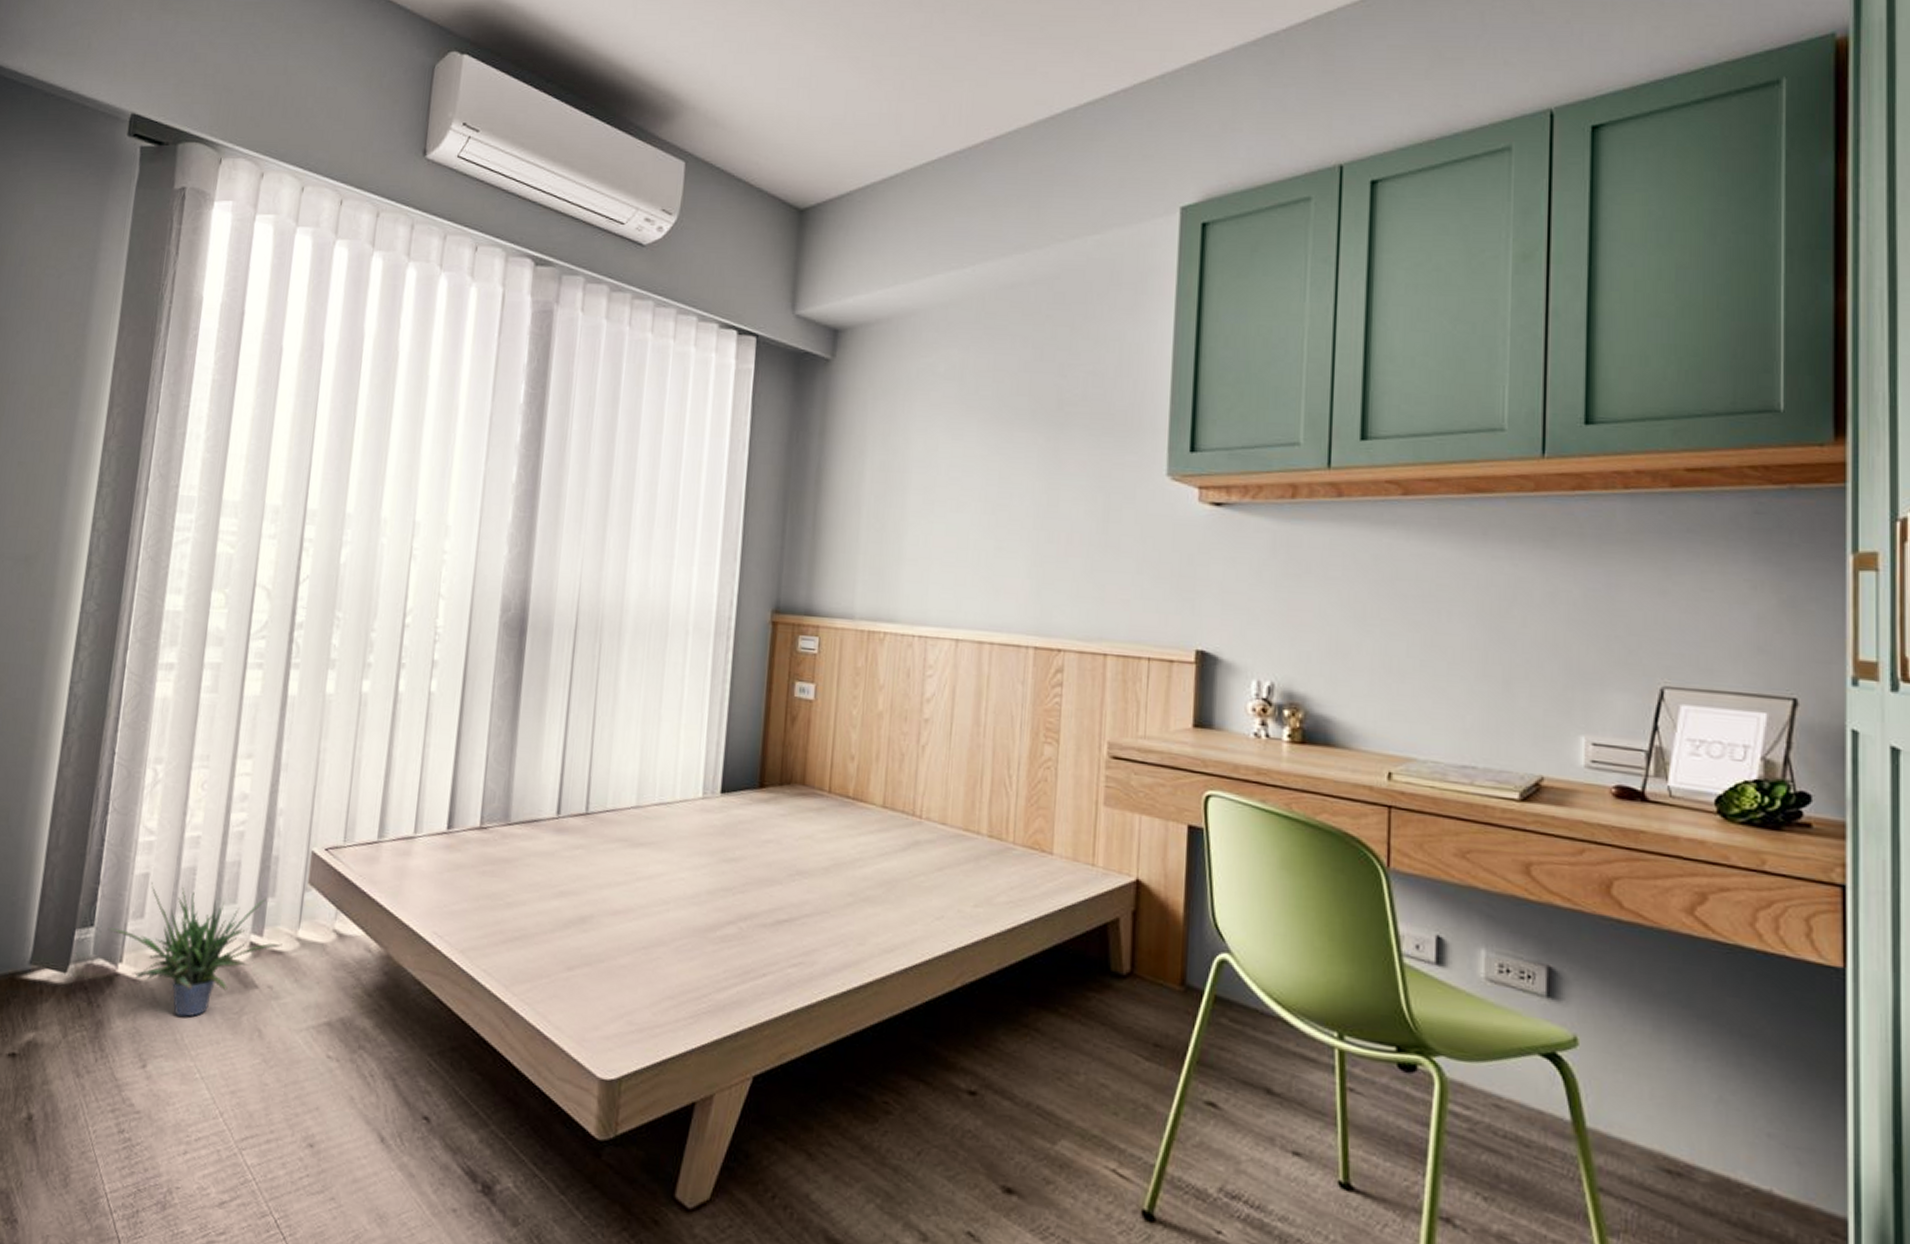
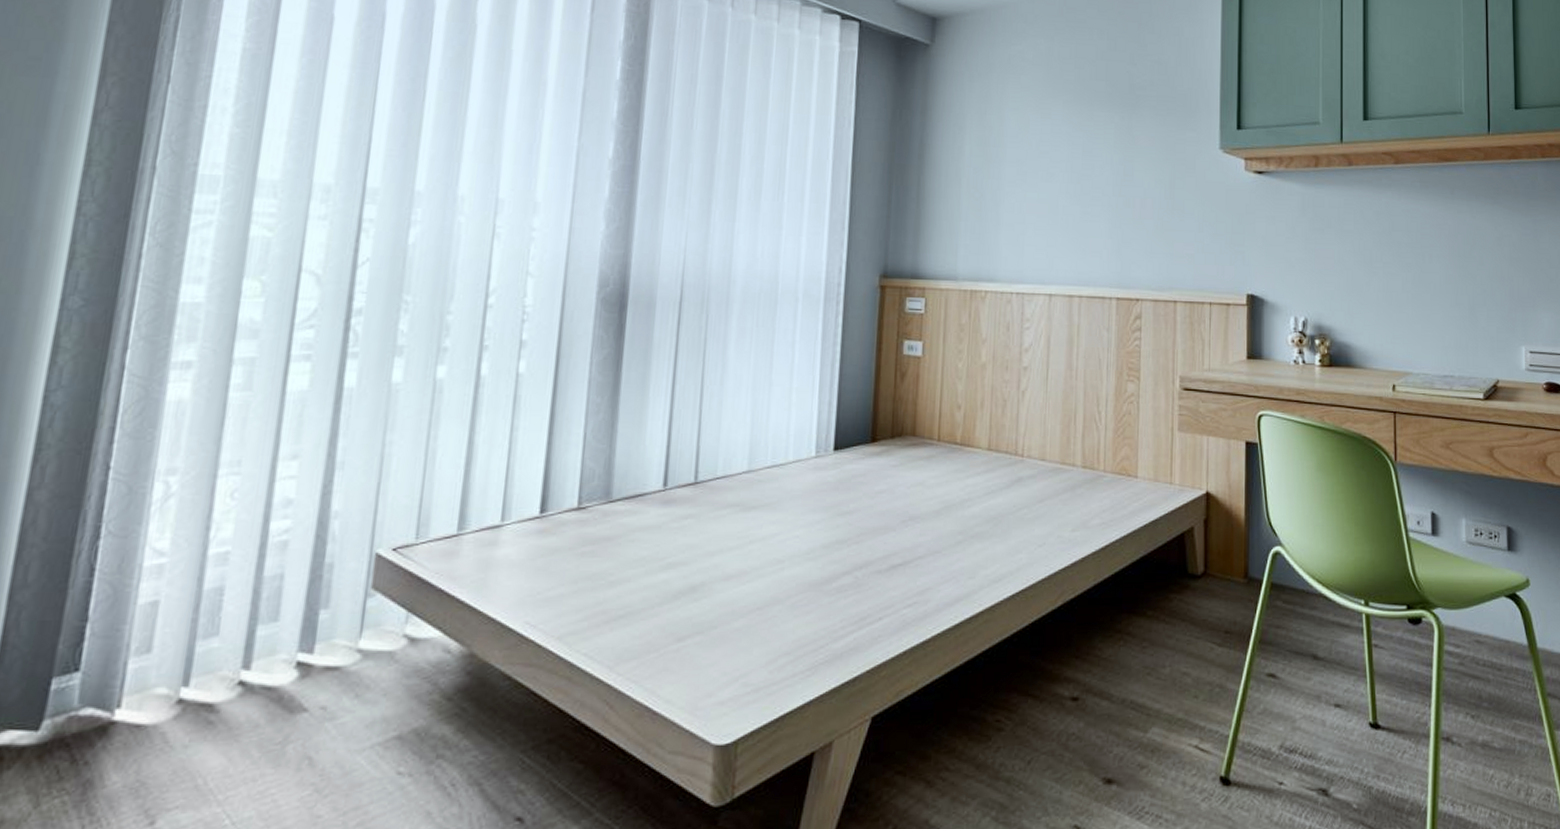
potted plant: present [107,881,283,1017] -> none [99,609,339,758]

